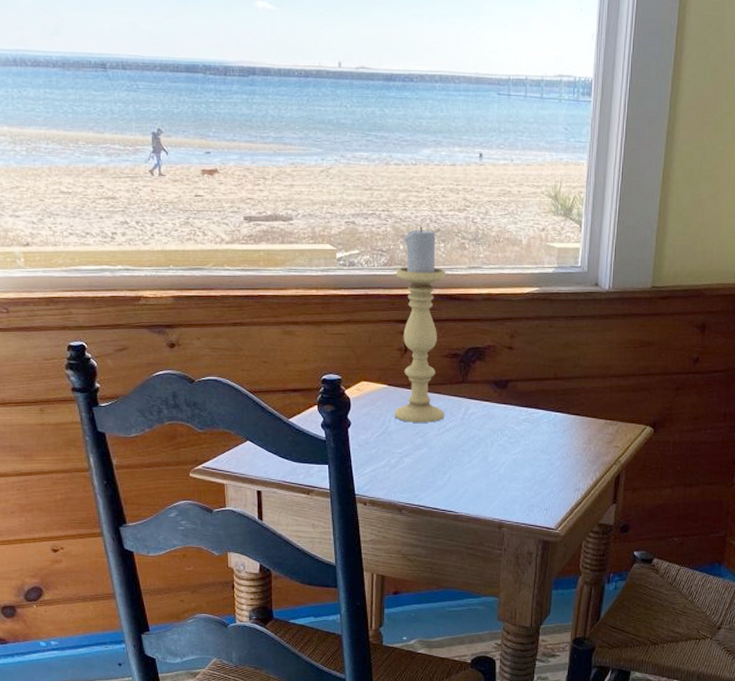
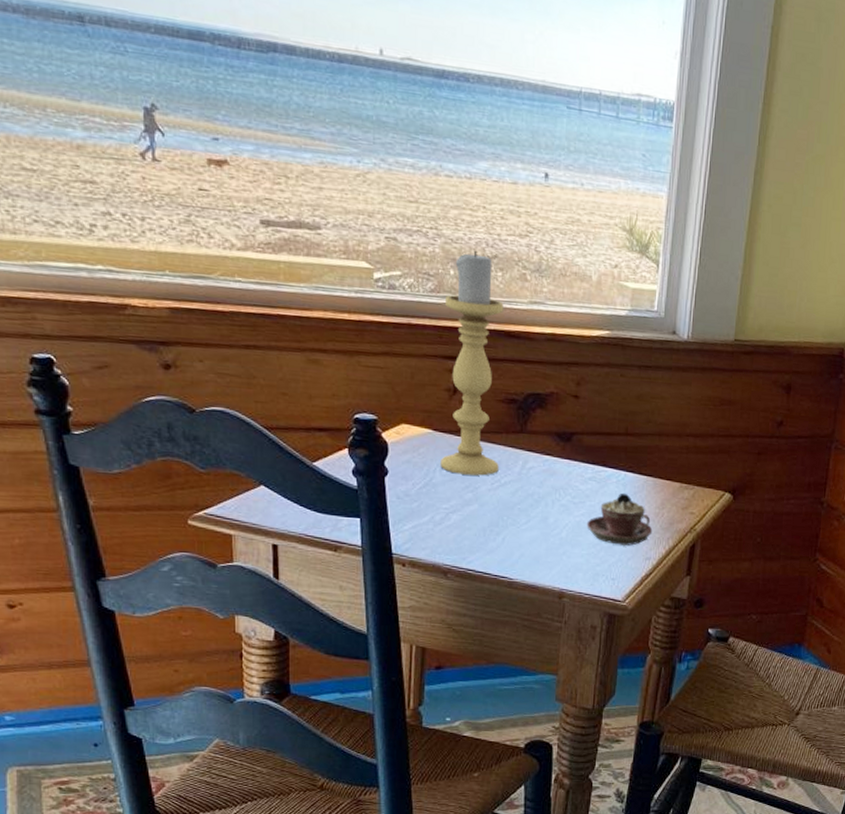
teacup: none [522,431,581,479] -> present [586,492,653,546]

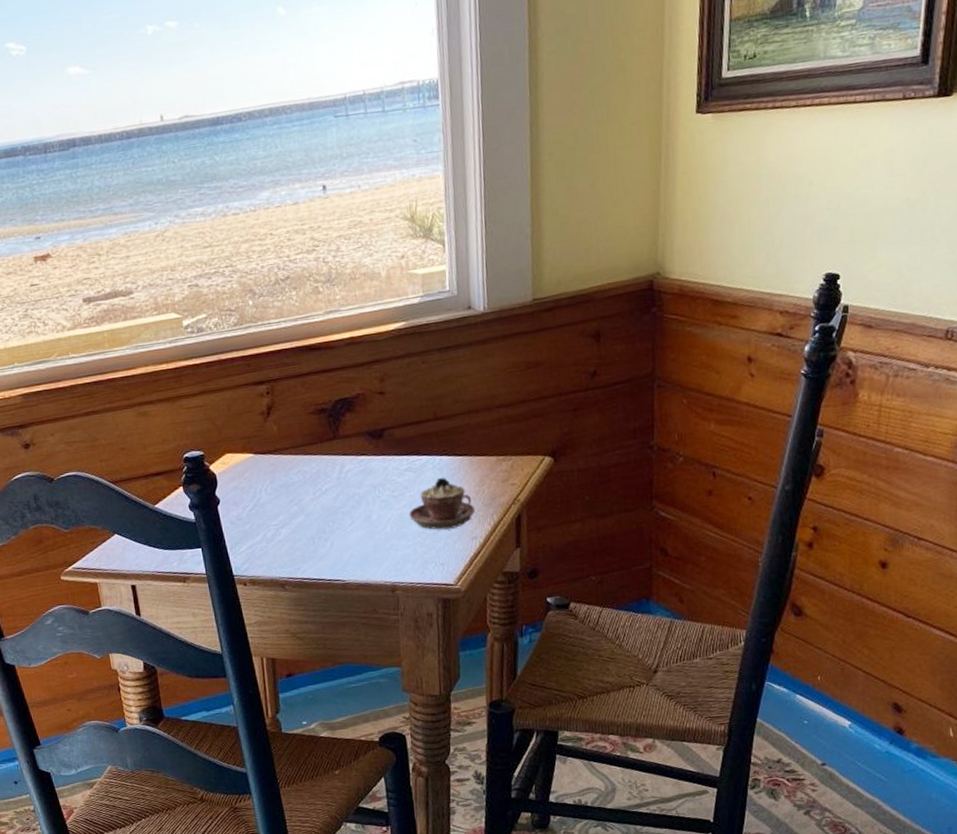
candle holder: present [440,250,504,476] -> none [248,276,319,491]

